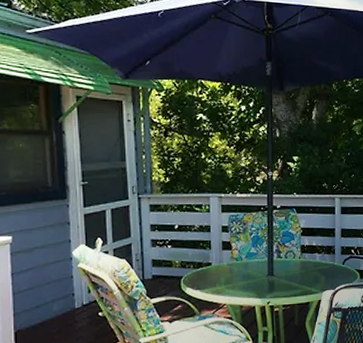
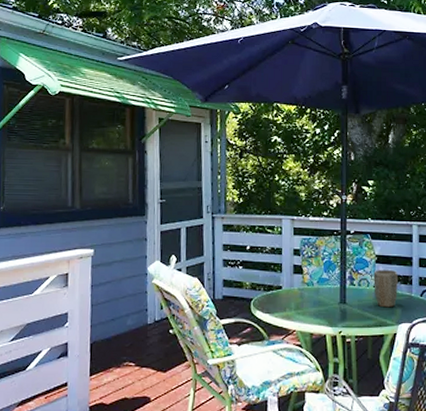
plant pot: none [299,241,322,277] -> present [373,269,398,308]

